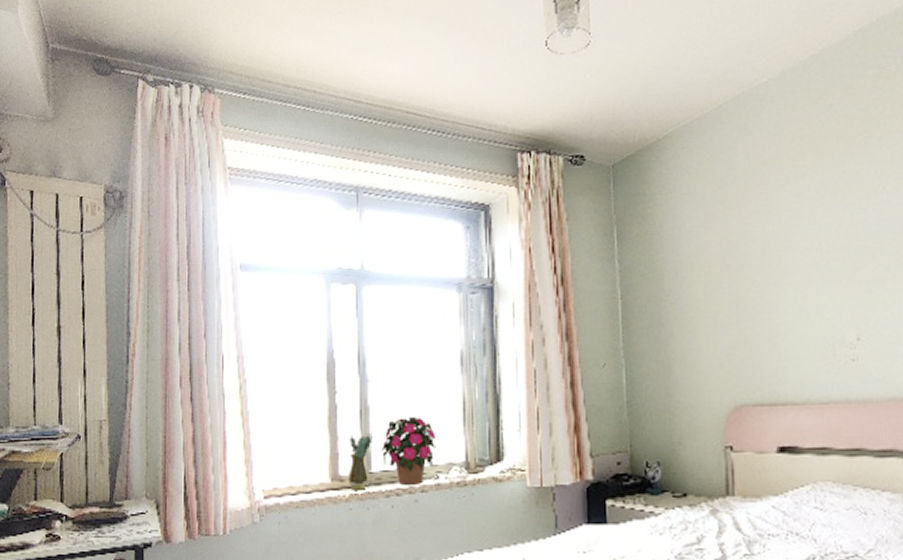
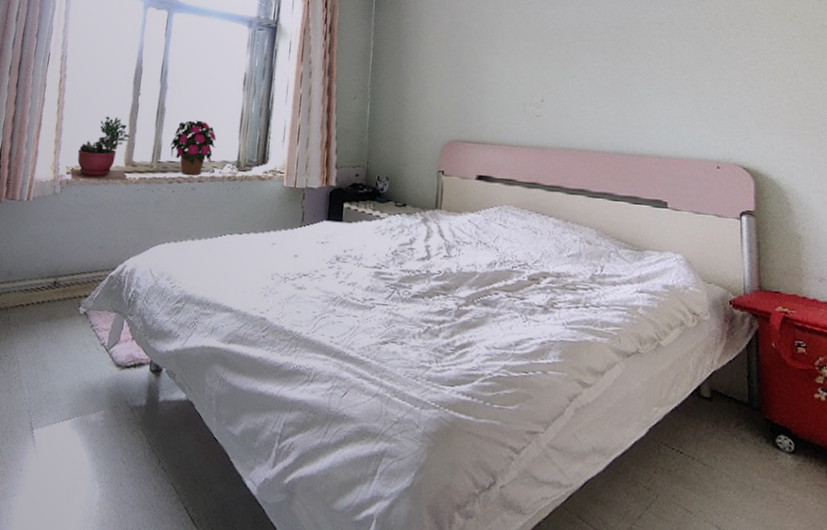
succulent plant: none [268,423,336,505] -> present [70,116,130,181]
vase: present [348,432,373,490] -> none [139,129,165,175]

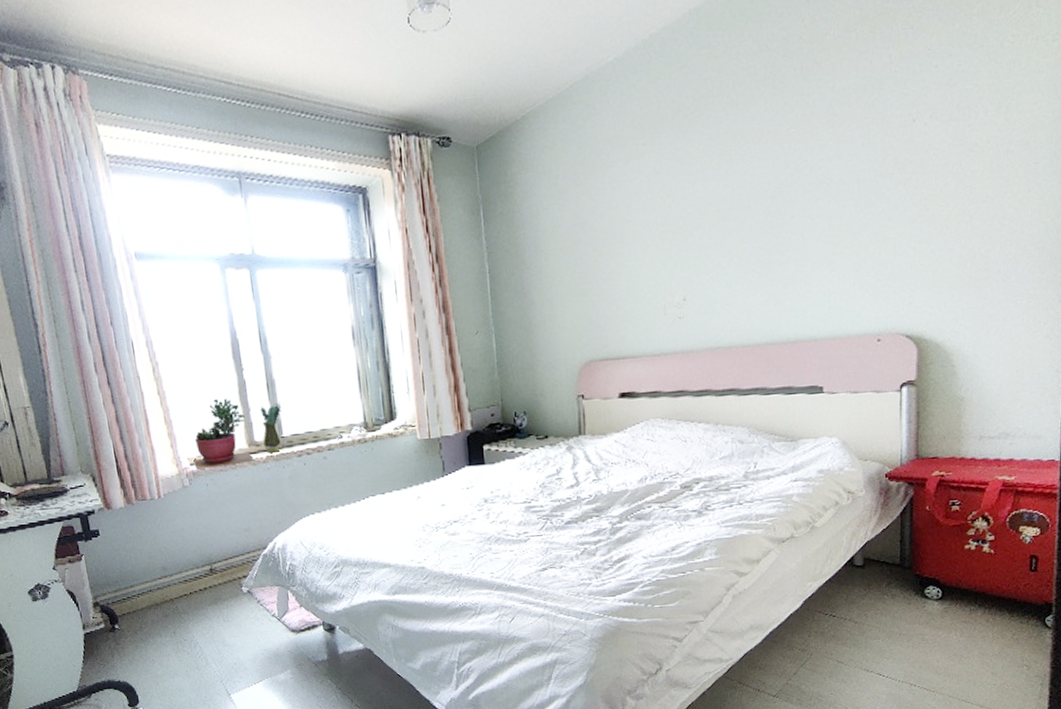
vase: none [139,129,165,175] -> present [260,402,282,453]
potted flower: present [169,120,216,177] -> none [289,386,338,447]

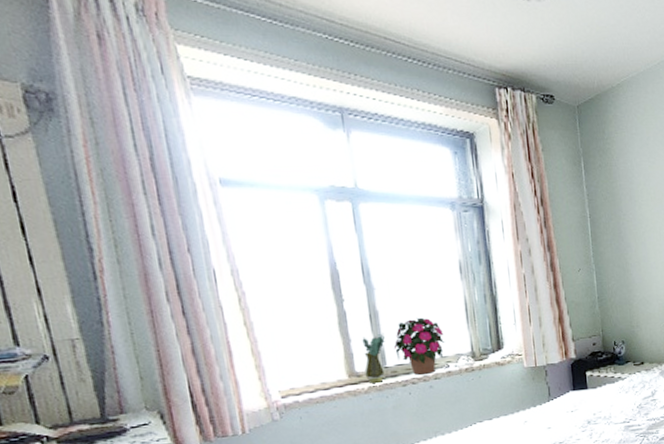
succulent plant: present [193,398,255,471] -> none [285,329,356,404]
potted flower: none [289,386,338,447] -> present [393,317,445,376]

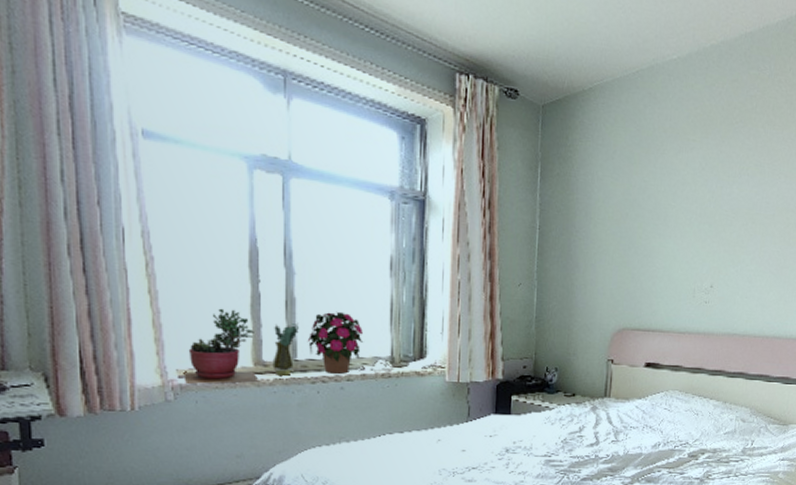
succulent plant: none [285,329,356,404] -> present [183,308,259,385]

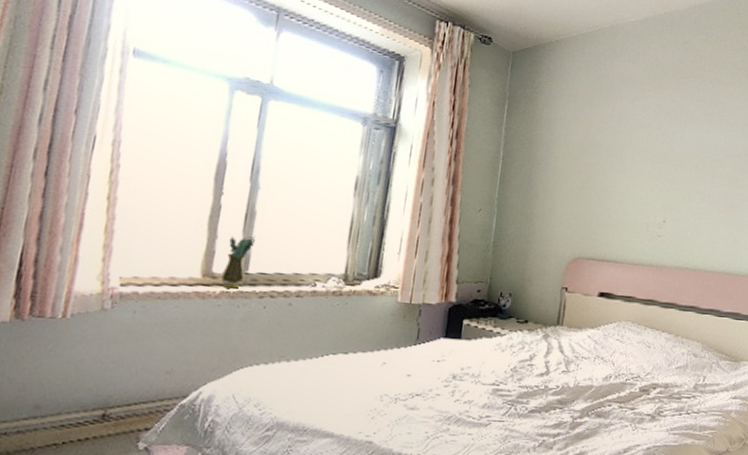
succulent plant: present [183,308,259,385] -> none [126,218,209,295]
potted flower: present [307,311,364,375] -> none [261,226,320,291]

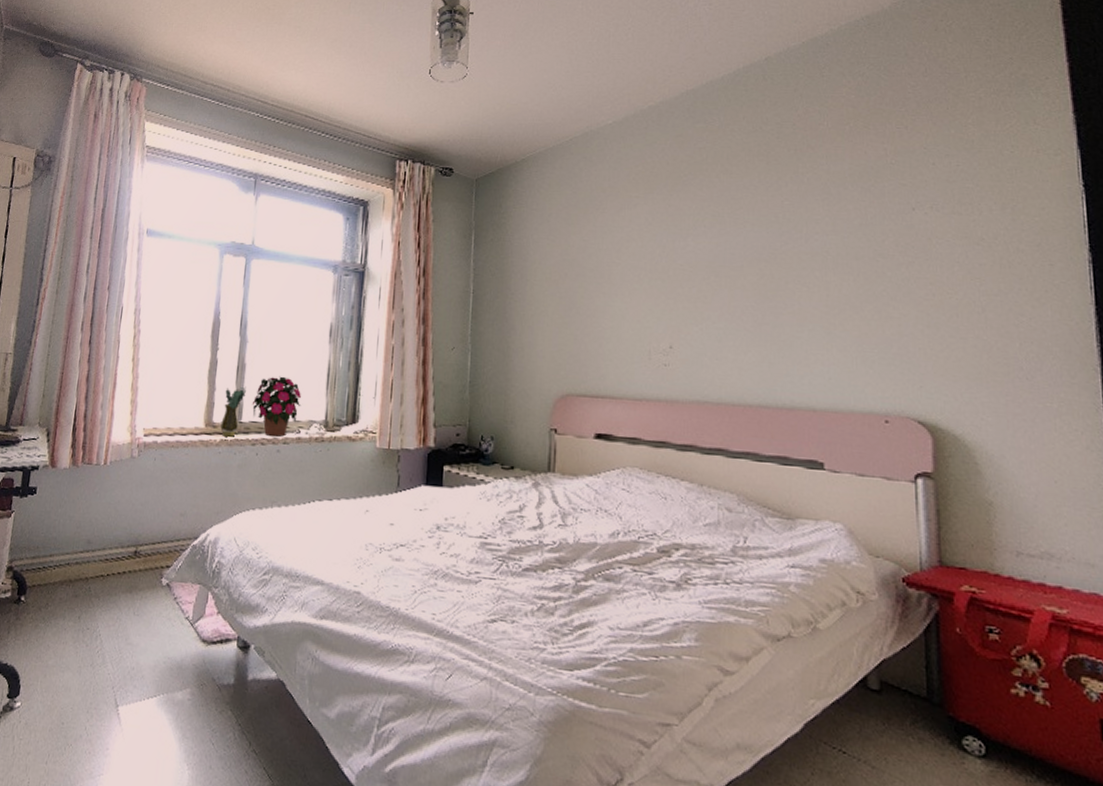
potted flower: none [261,226,320,291] -> present [251,376,301,438]

